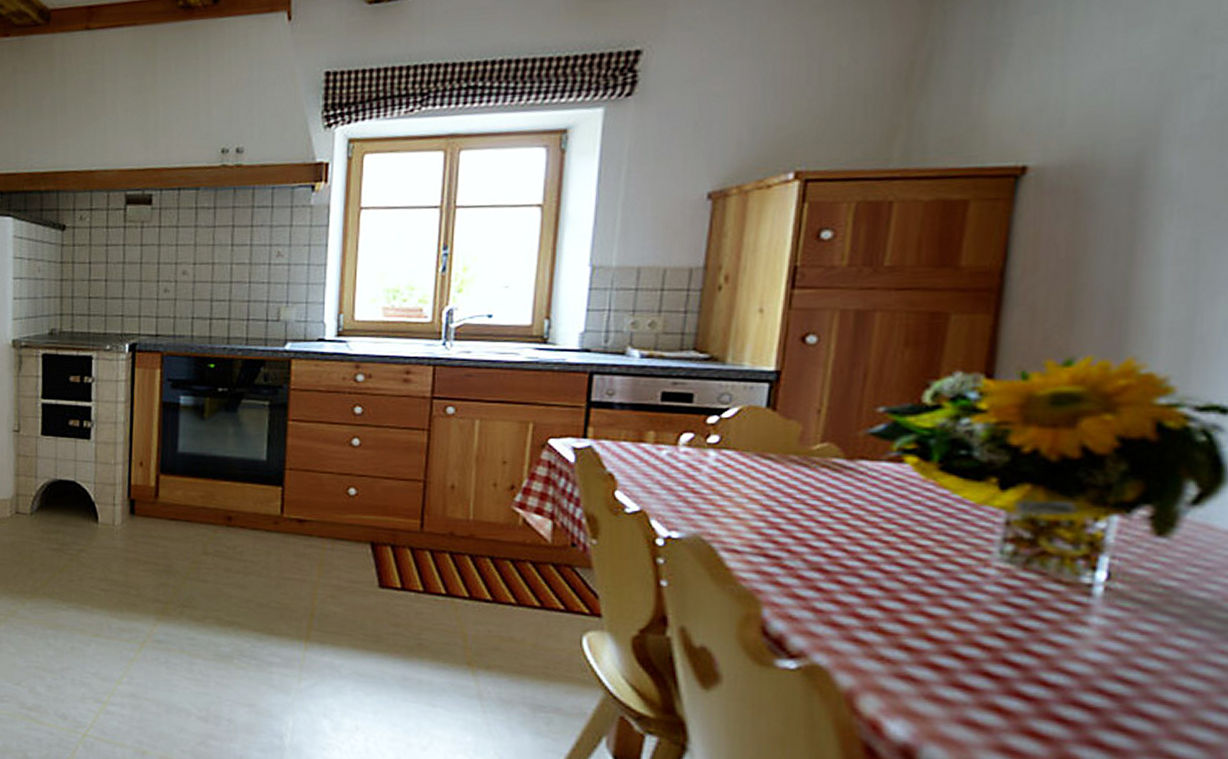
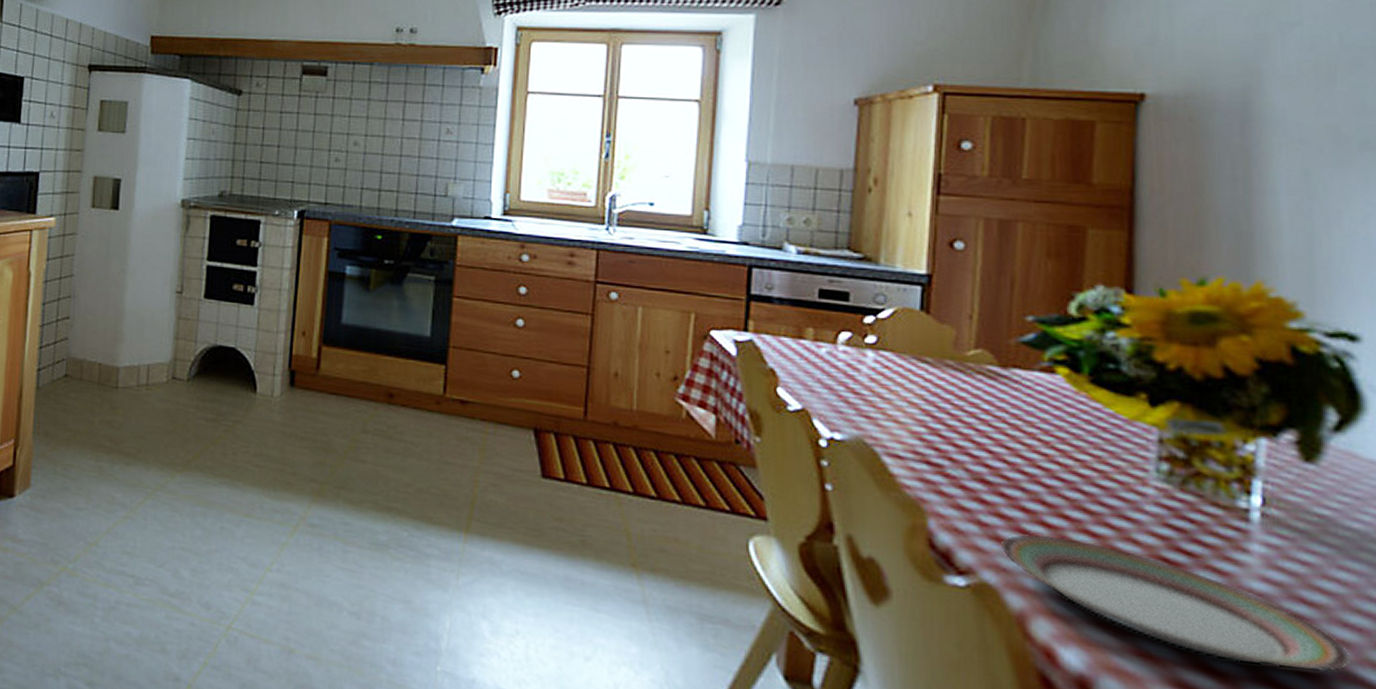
plate: none [833,617,1181,732] -> present [1000,533,1351,672]

